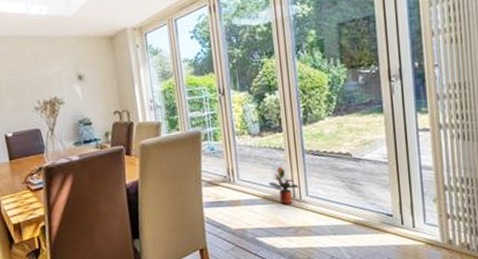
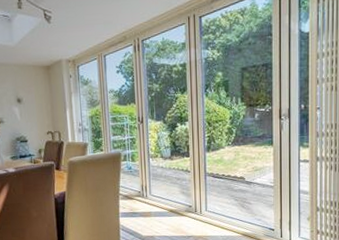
potted plant: present [268,166,299,204] -> none [175,185,200,217]

